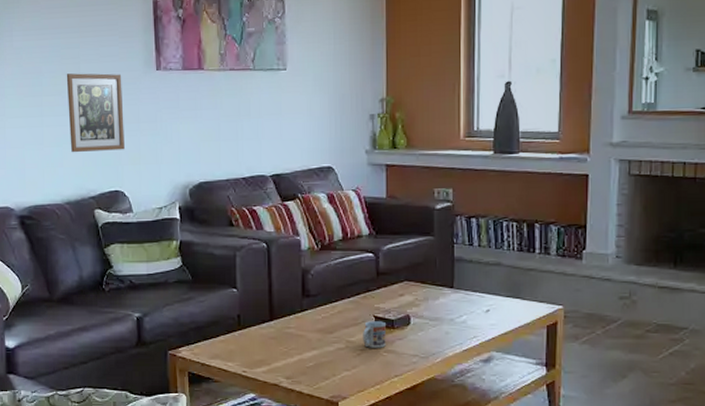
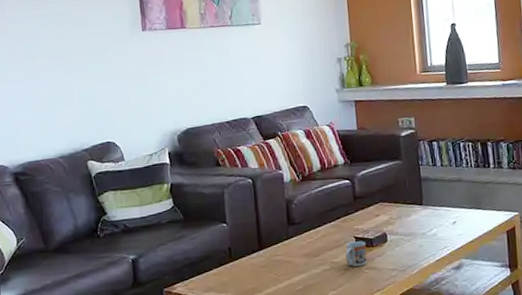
picture frame: present [66,73,125,153] -> none [57,36,115,111]

